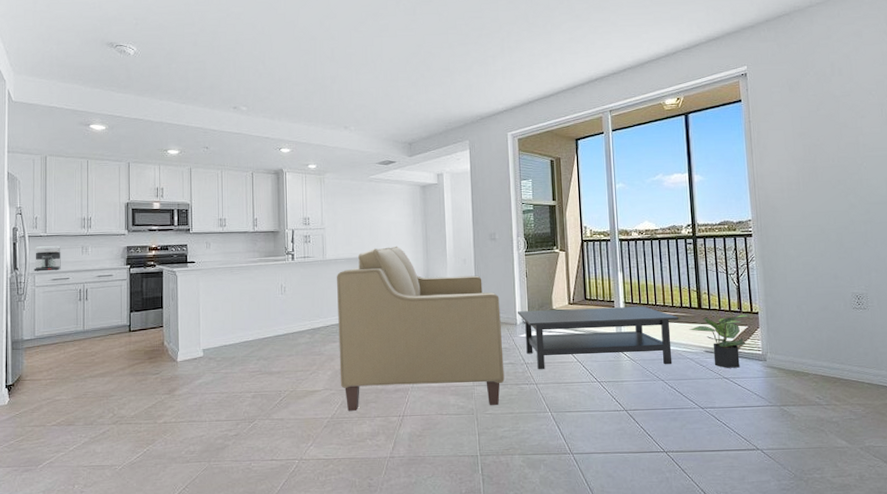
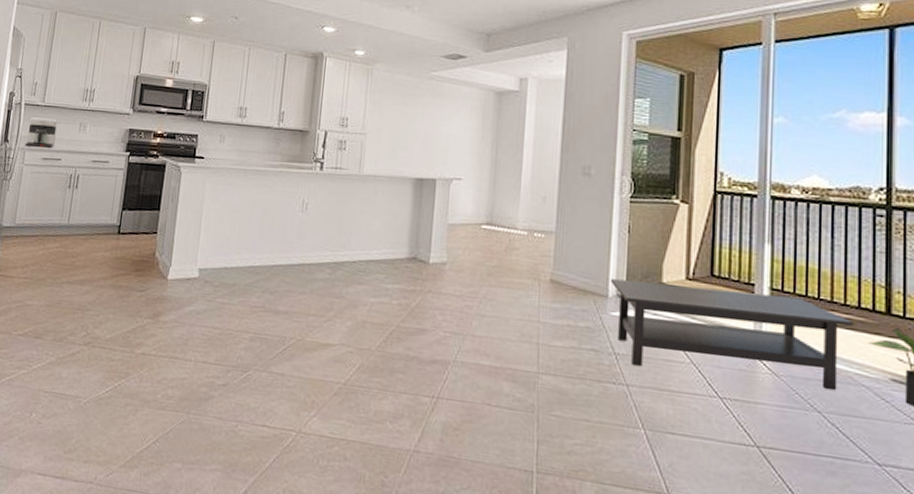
sofa: present [337,246,505,411] -> none [360,167,587,406]

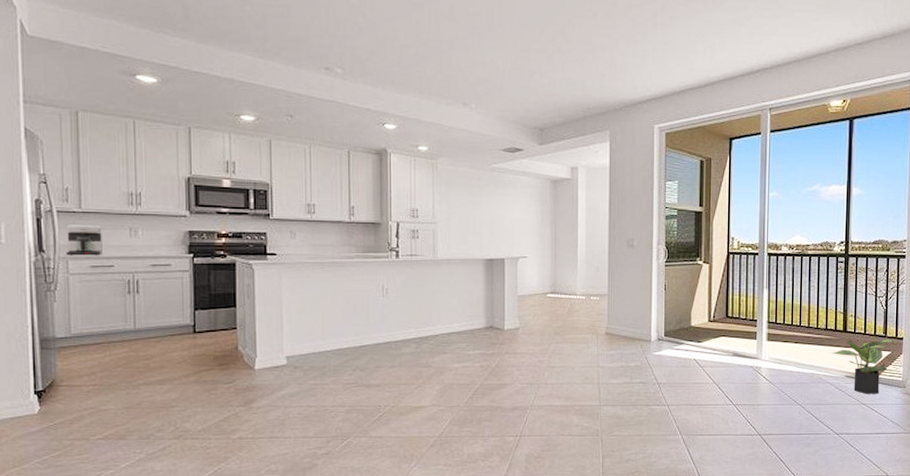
coffee table: present [610,279,855,391] -> none [652,327,823,391]

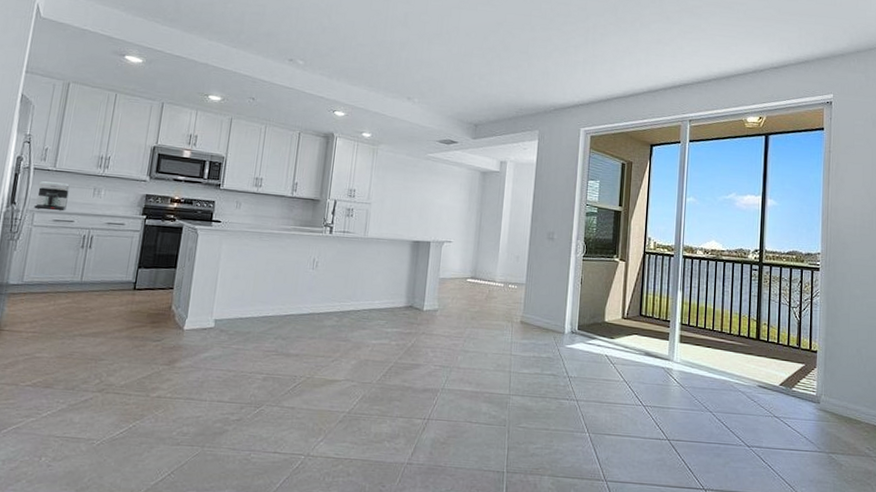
potted plant: present [832,339,893,394] -> none [744,349,807,407]

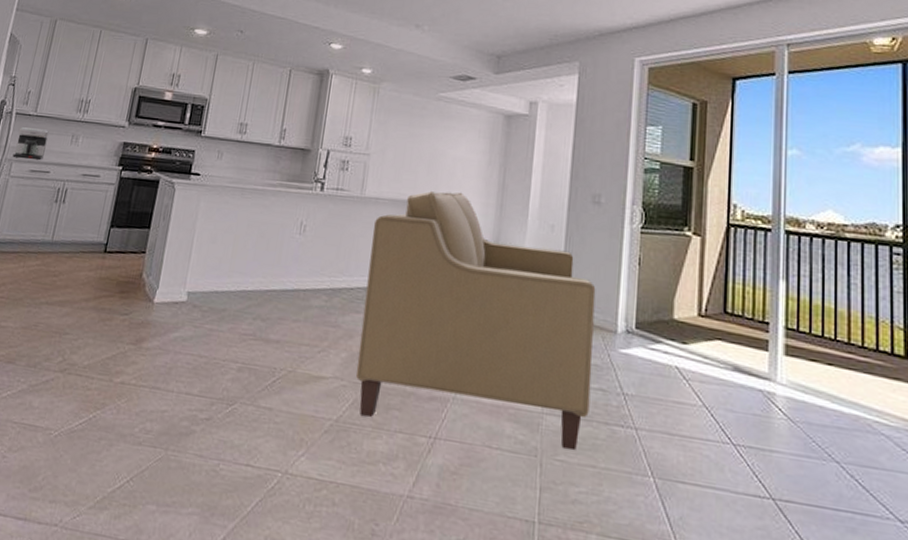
sofa: none [363,231,550,419] -> present [355,190,596,450]

